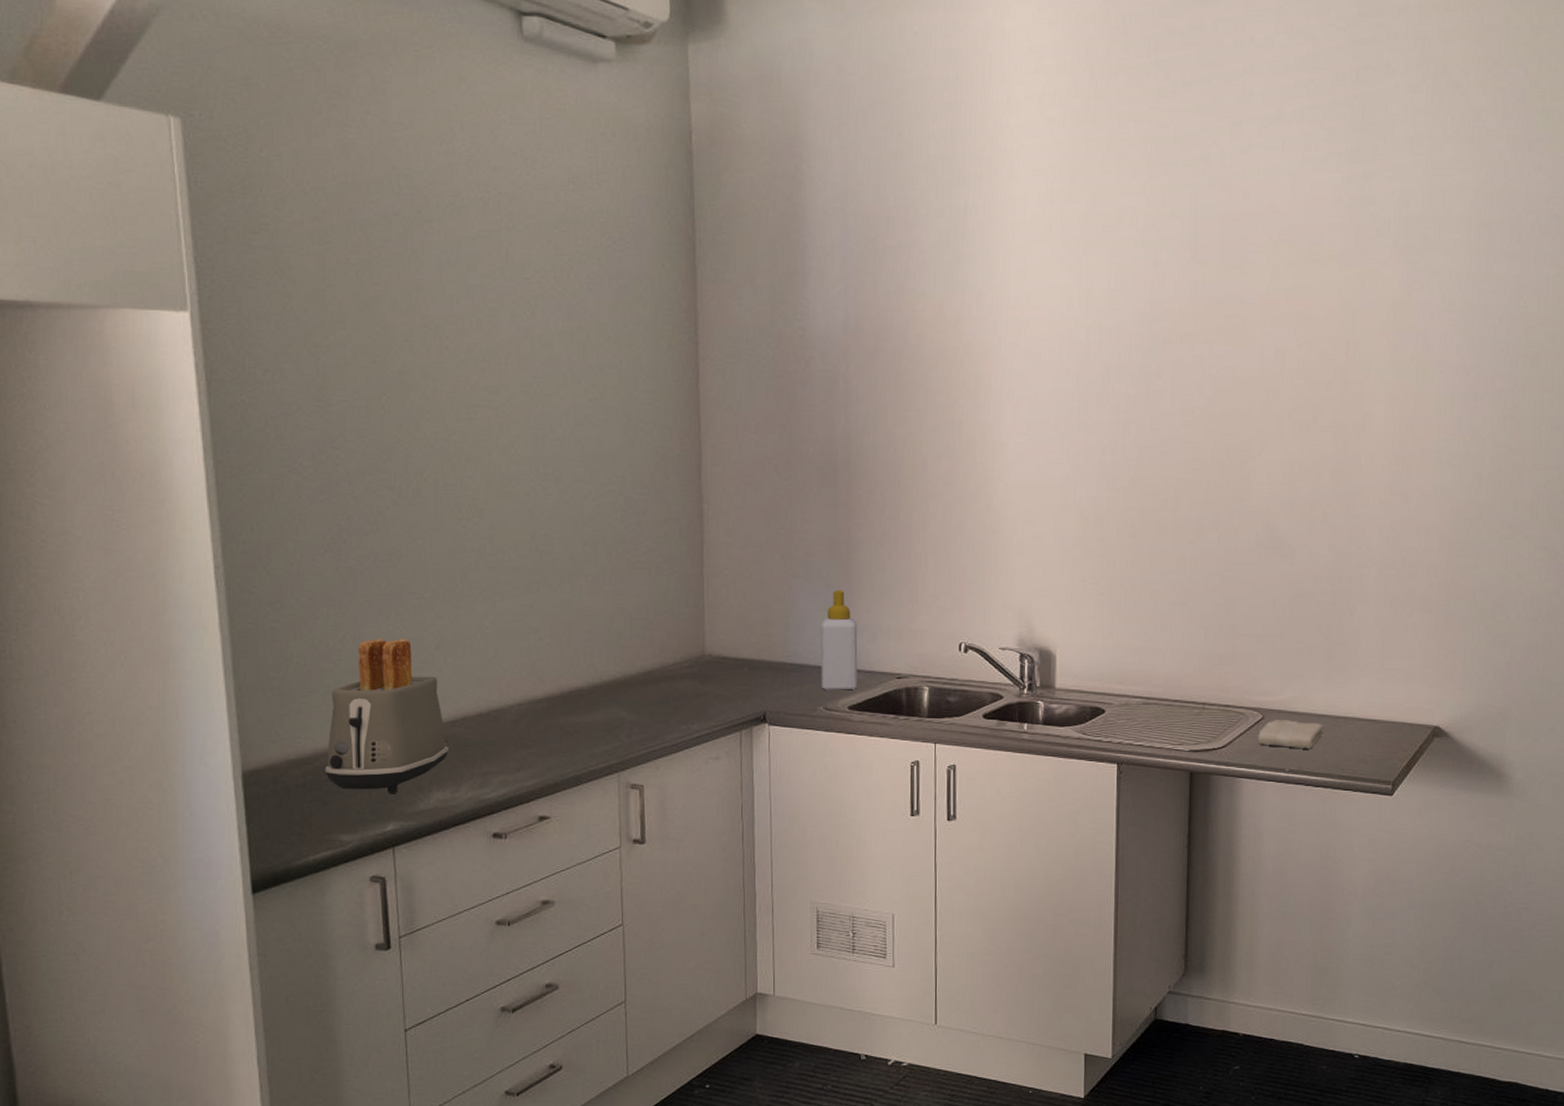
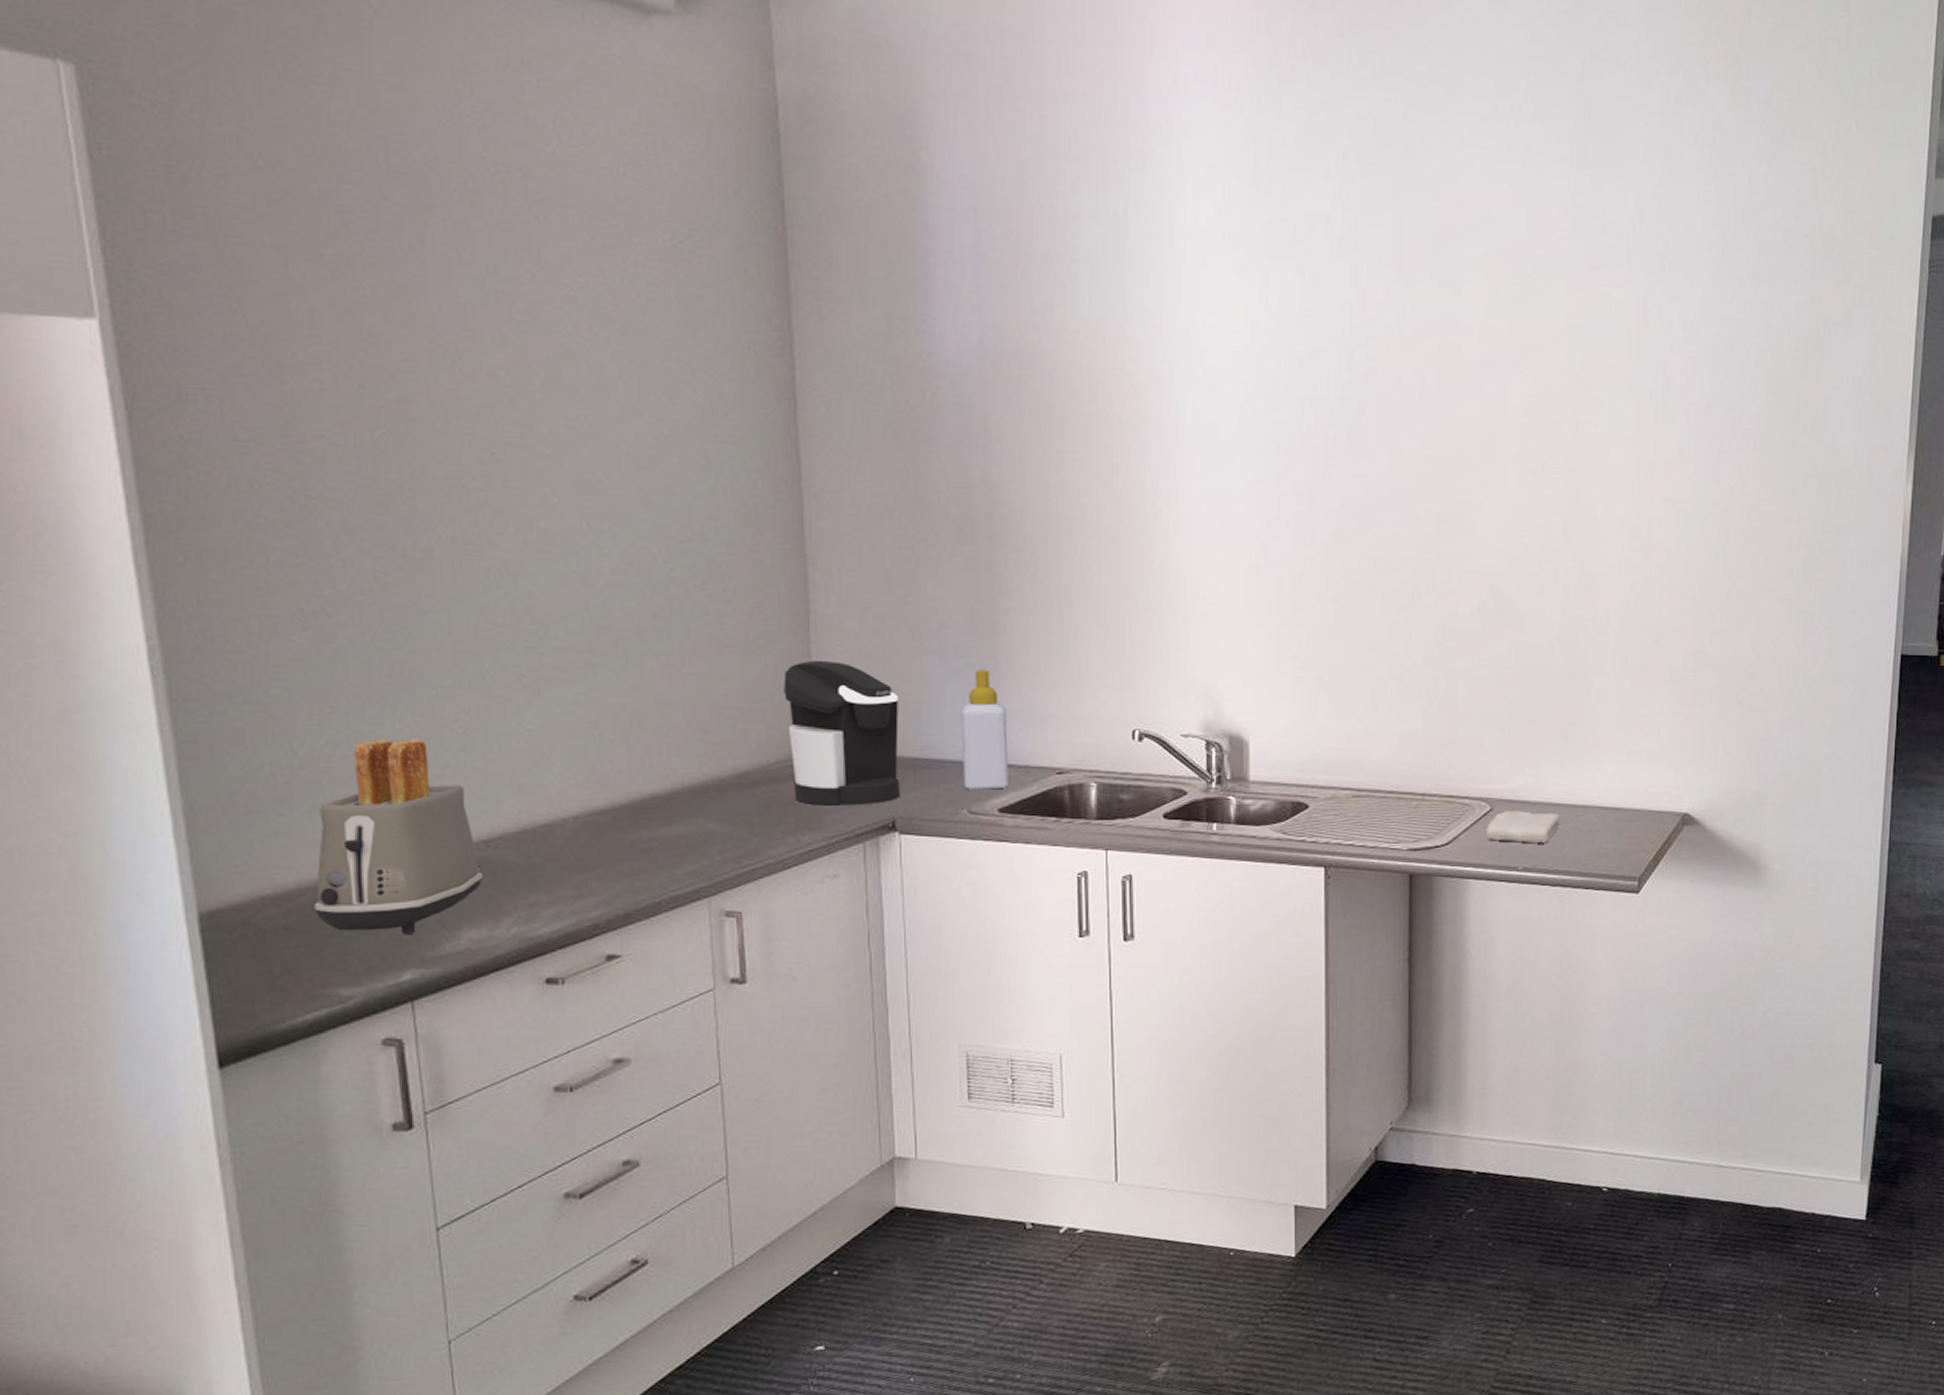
coffee maker: none [682,580,771,701] -> present [783,660,901,806]

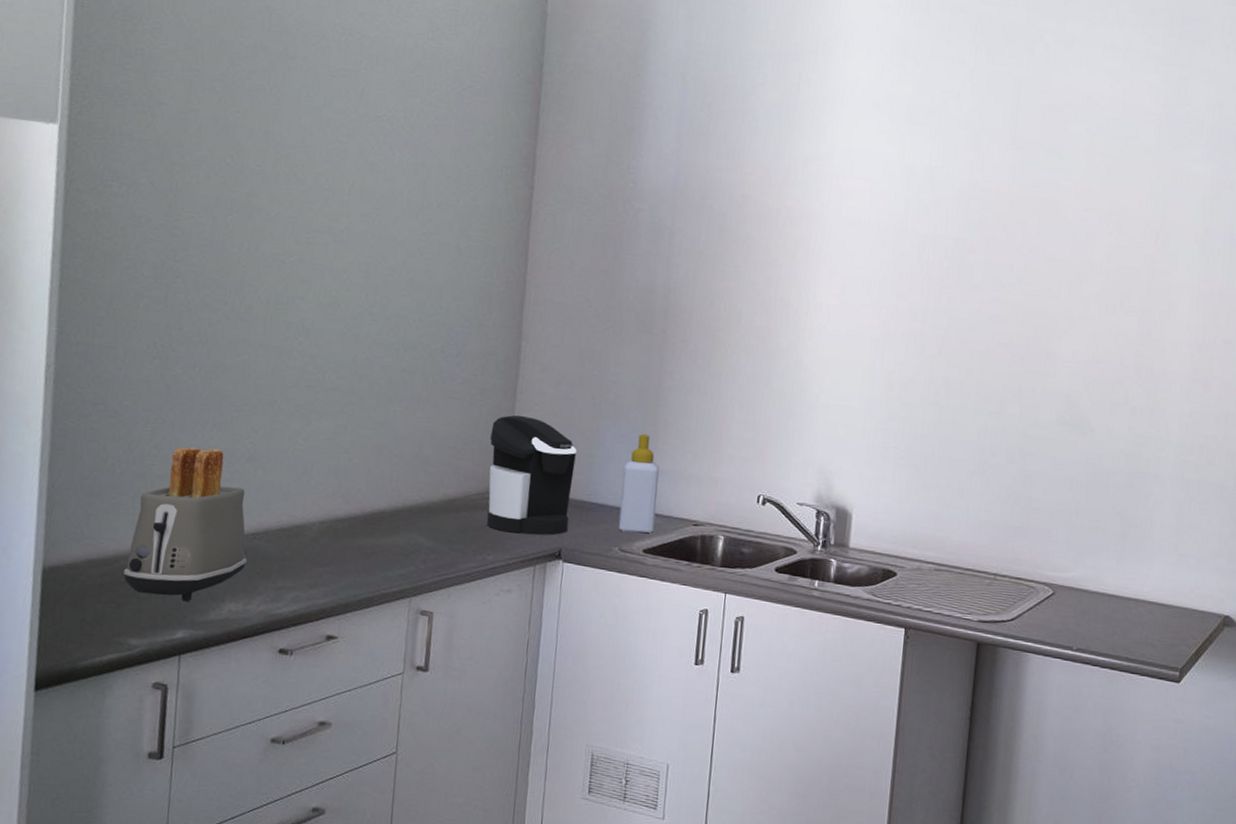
washcloth: present [1486,811,1560,843] -> none [1047,596,1114,628]

